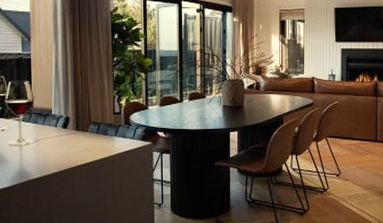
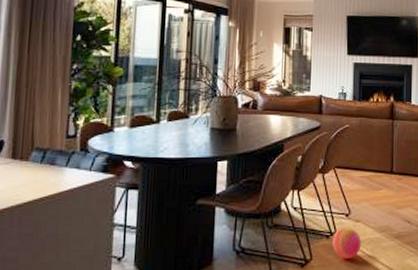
ball: none [326,185,350,210] -> present [332,228,362,259]

